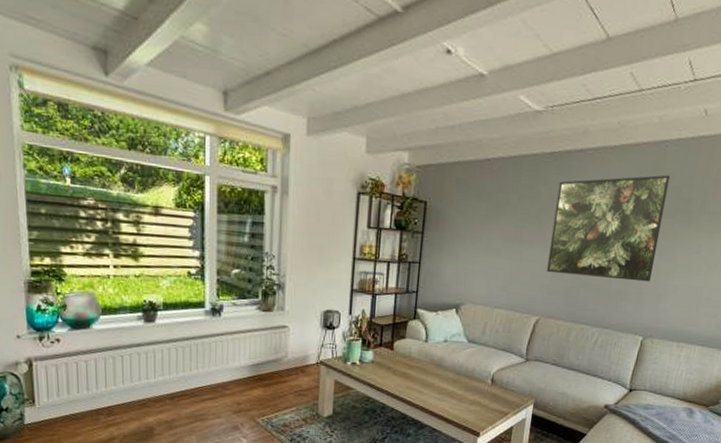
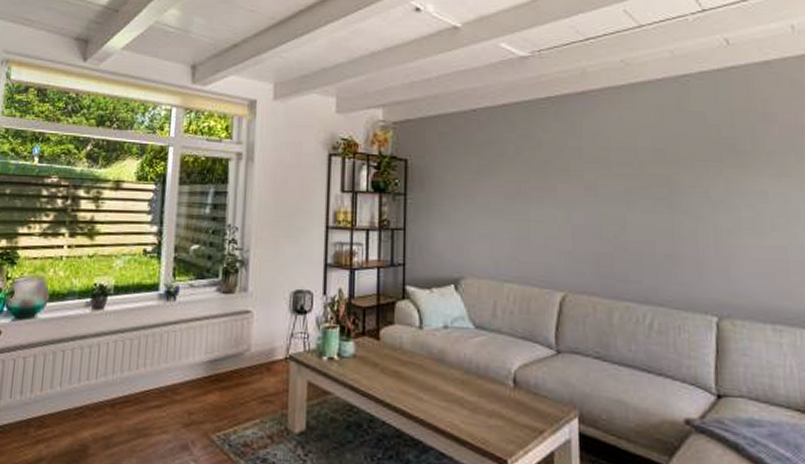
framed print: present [546,175,671,282] -> none [562,112,710,243]

